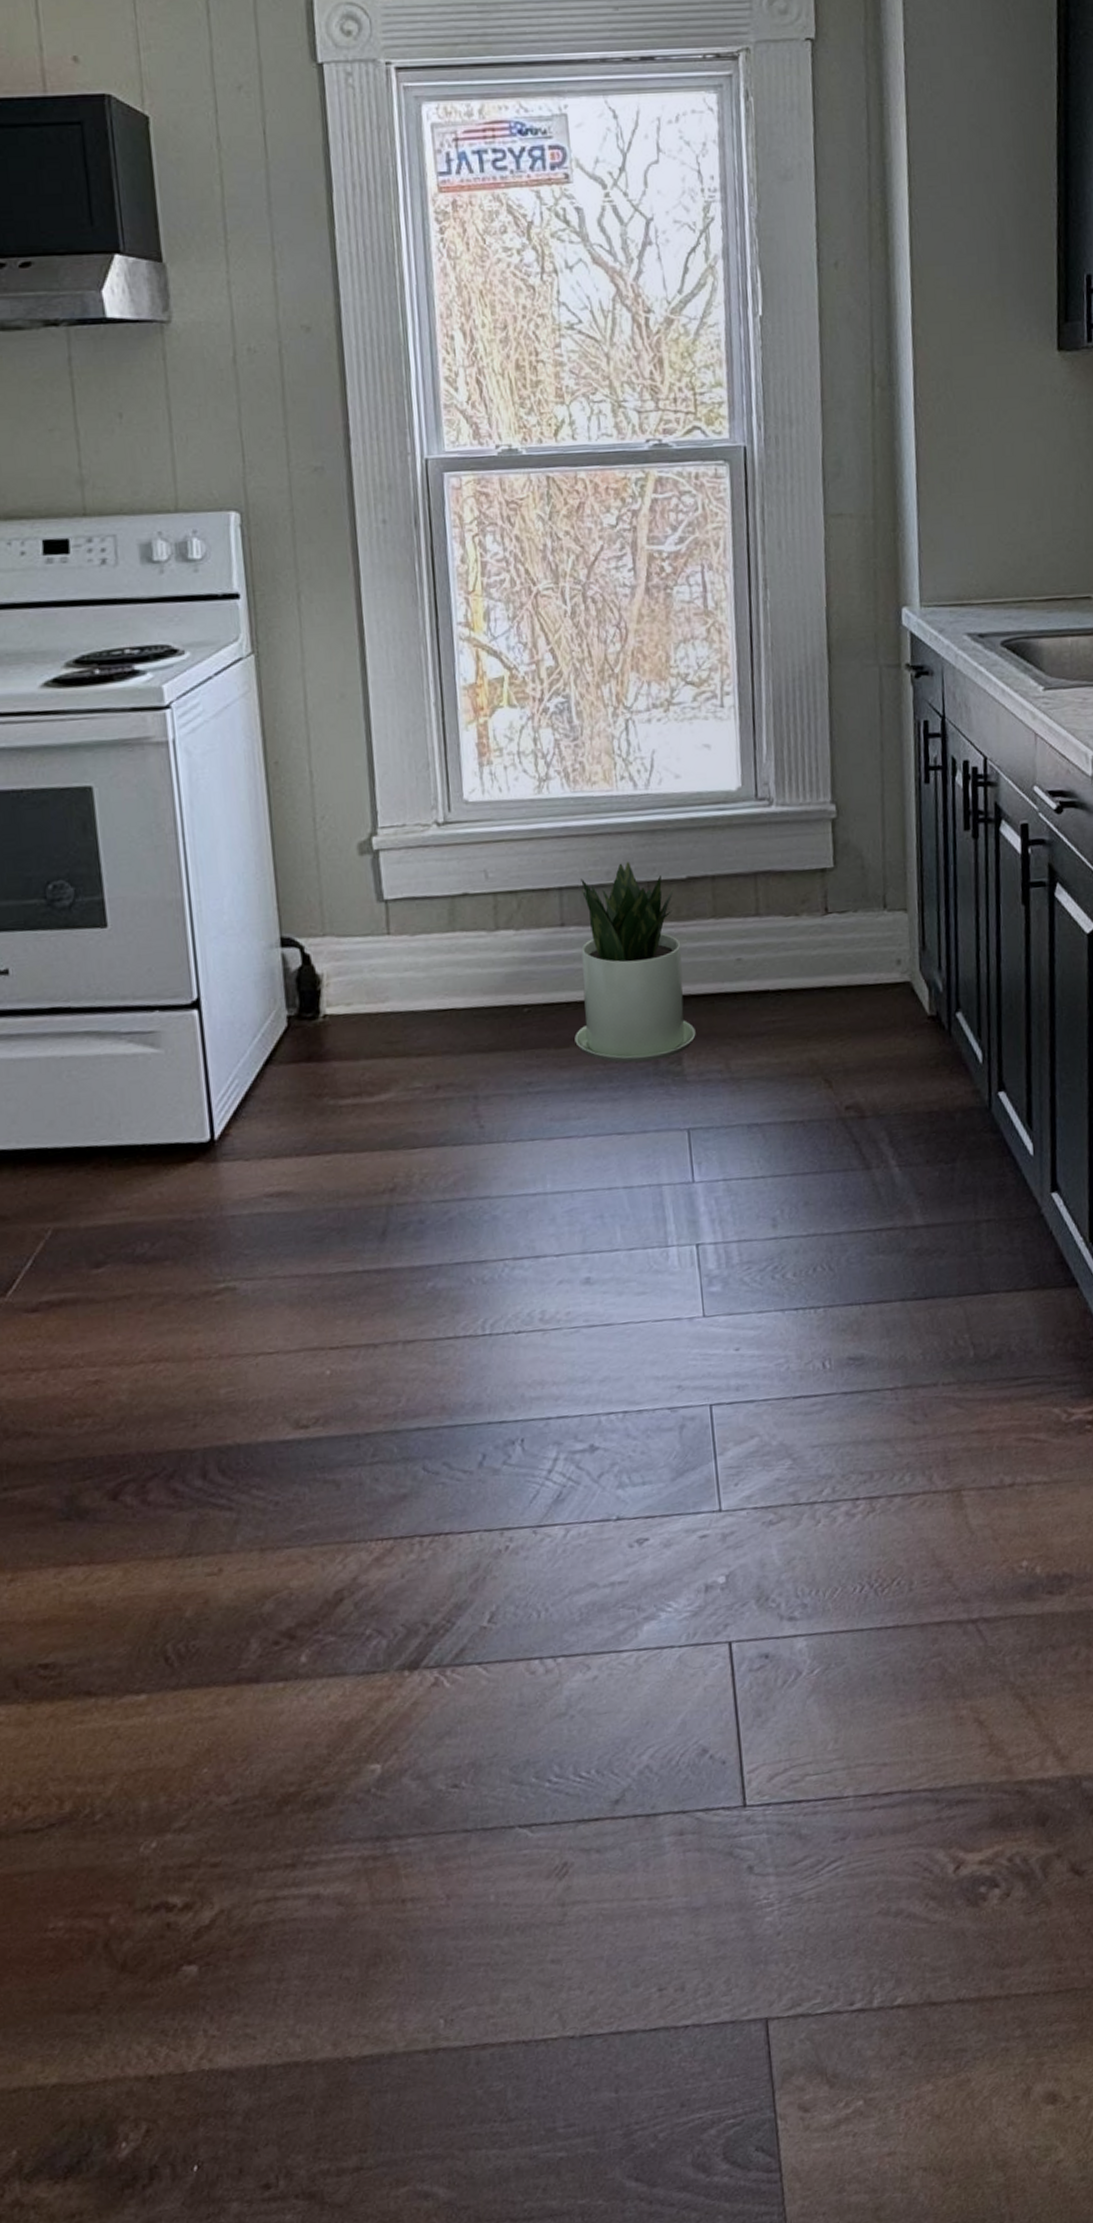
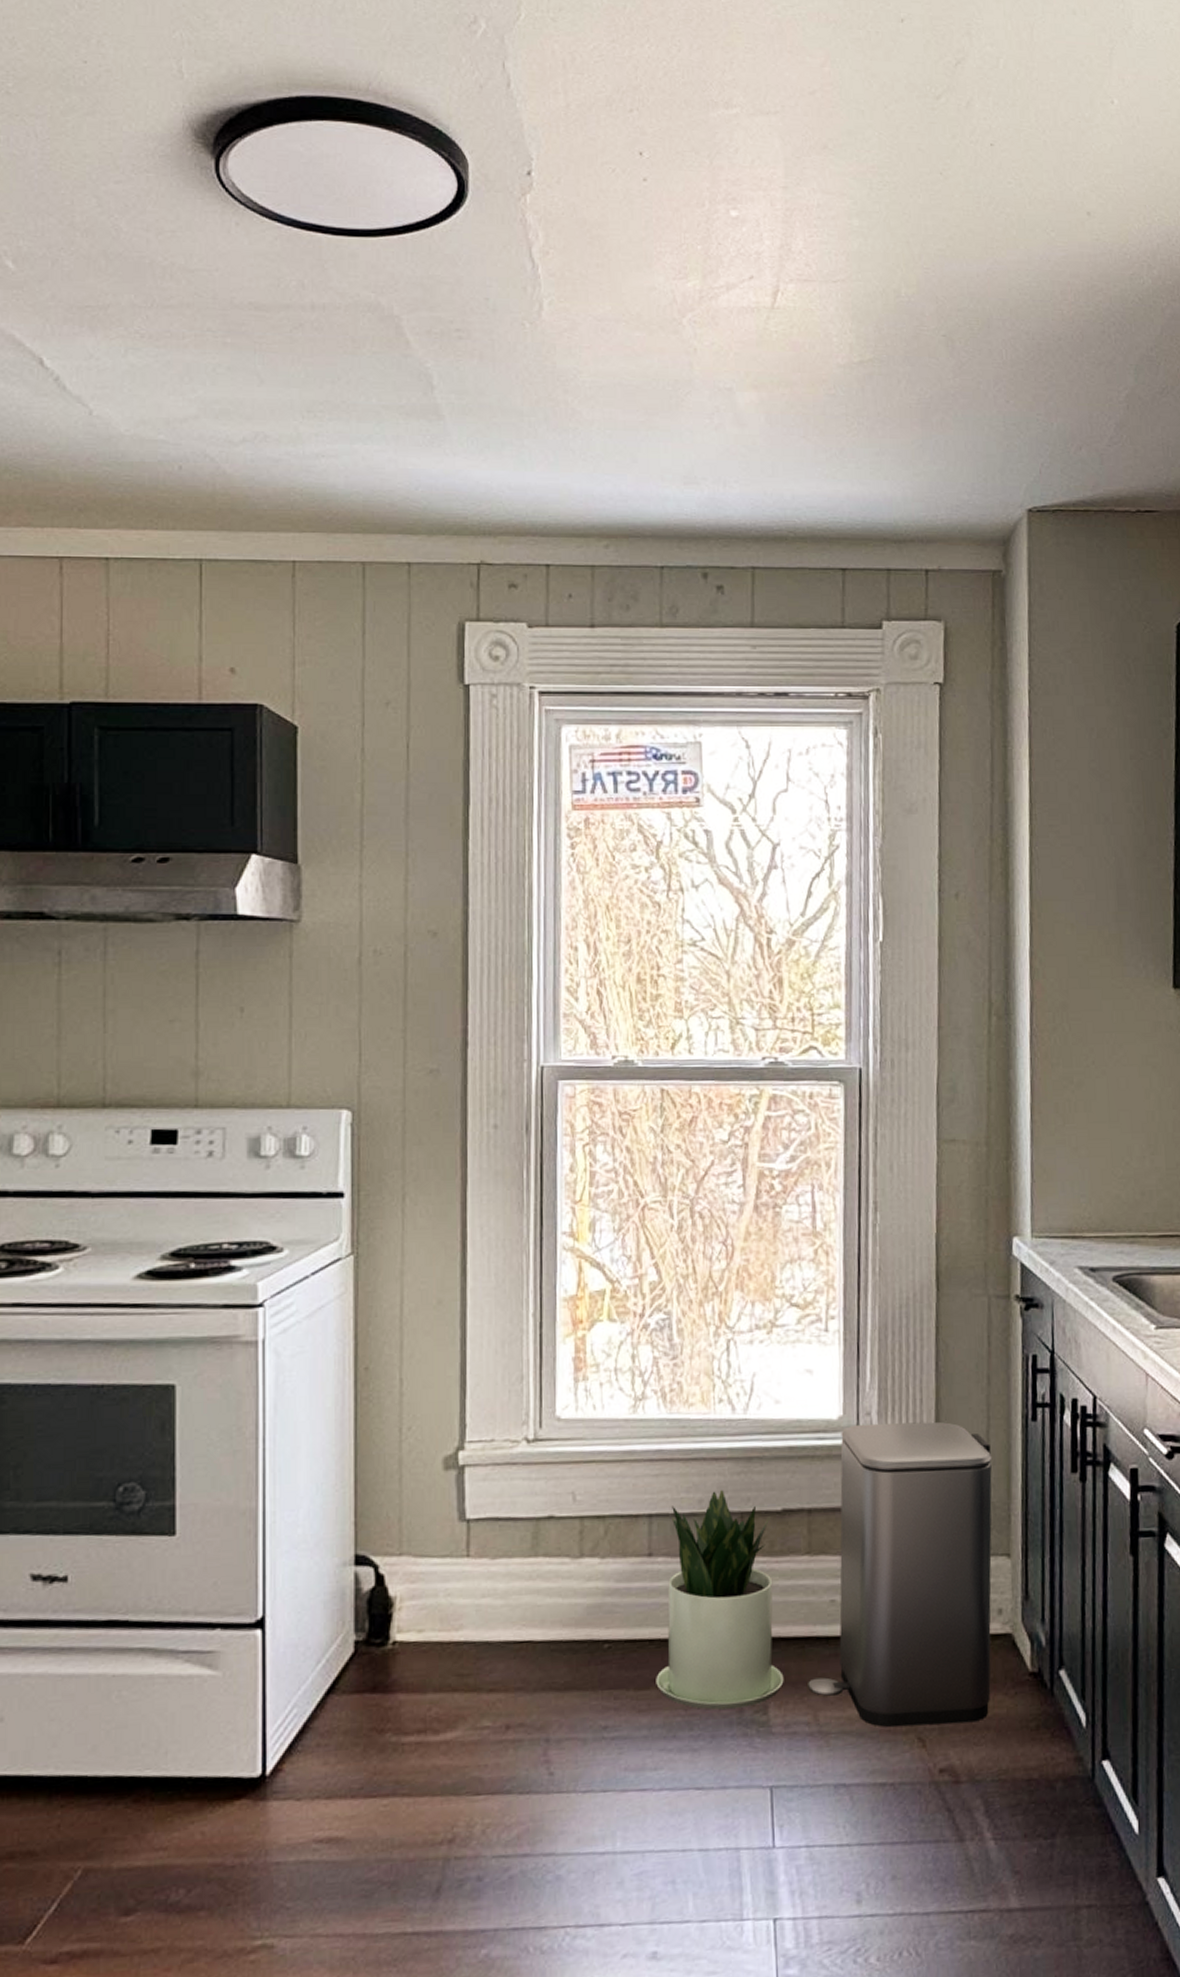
pedal bin: none [718,788,892,1072] -> present [808,1421,993,1727]

